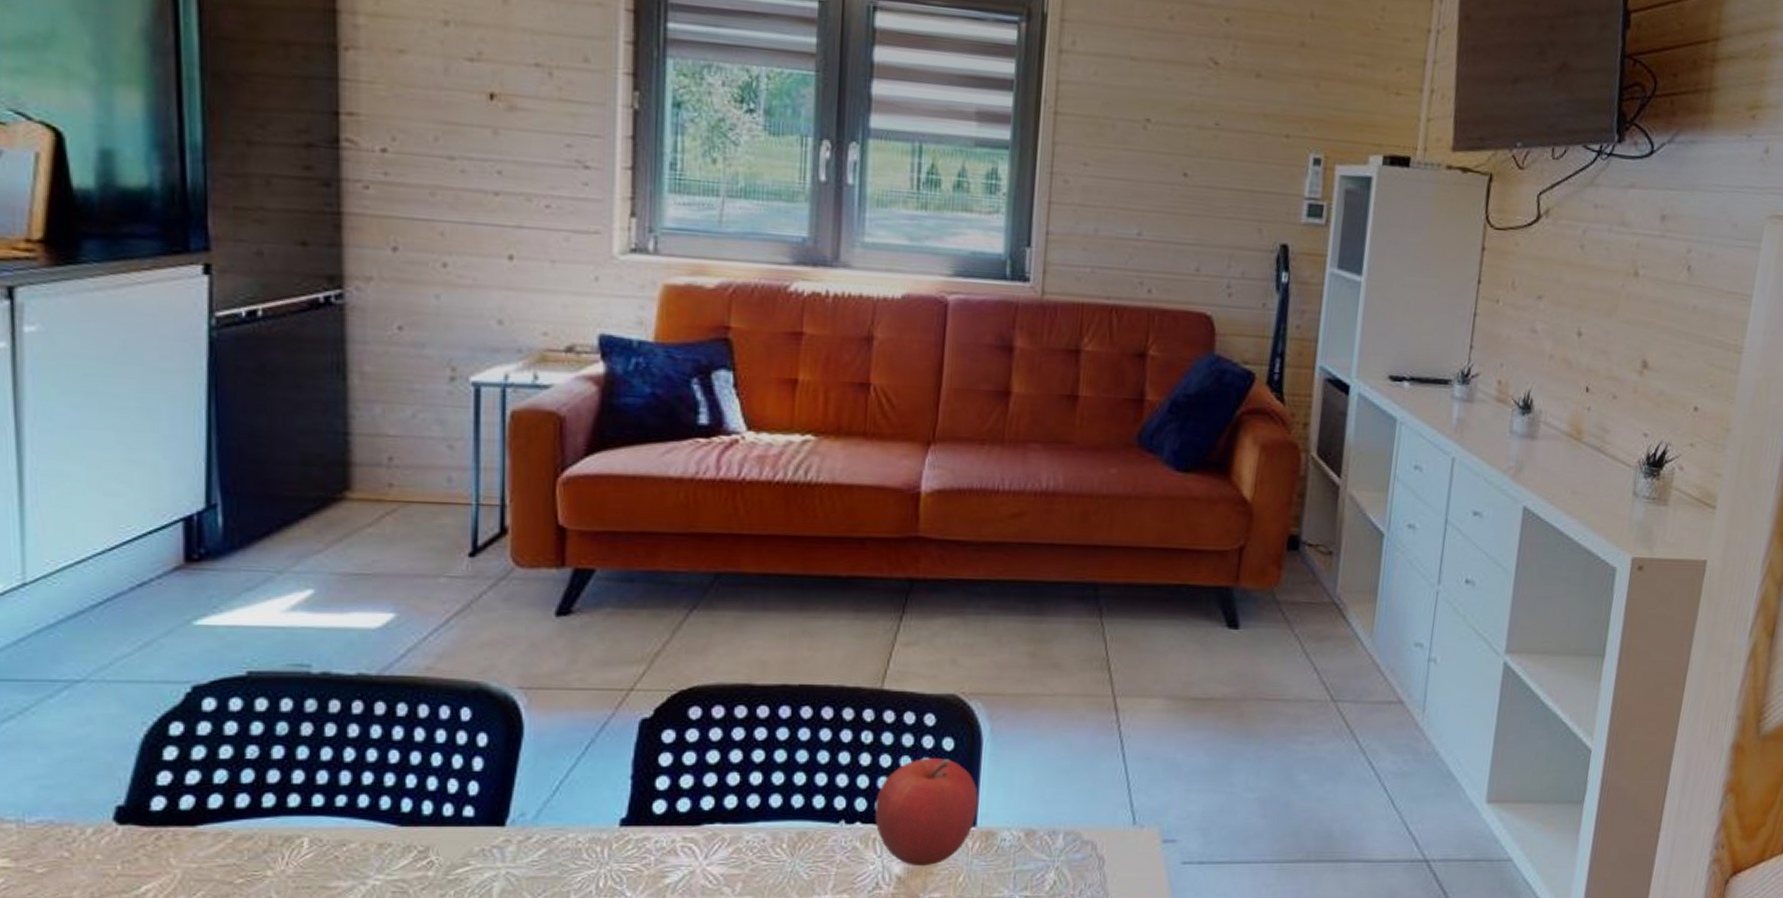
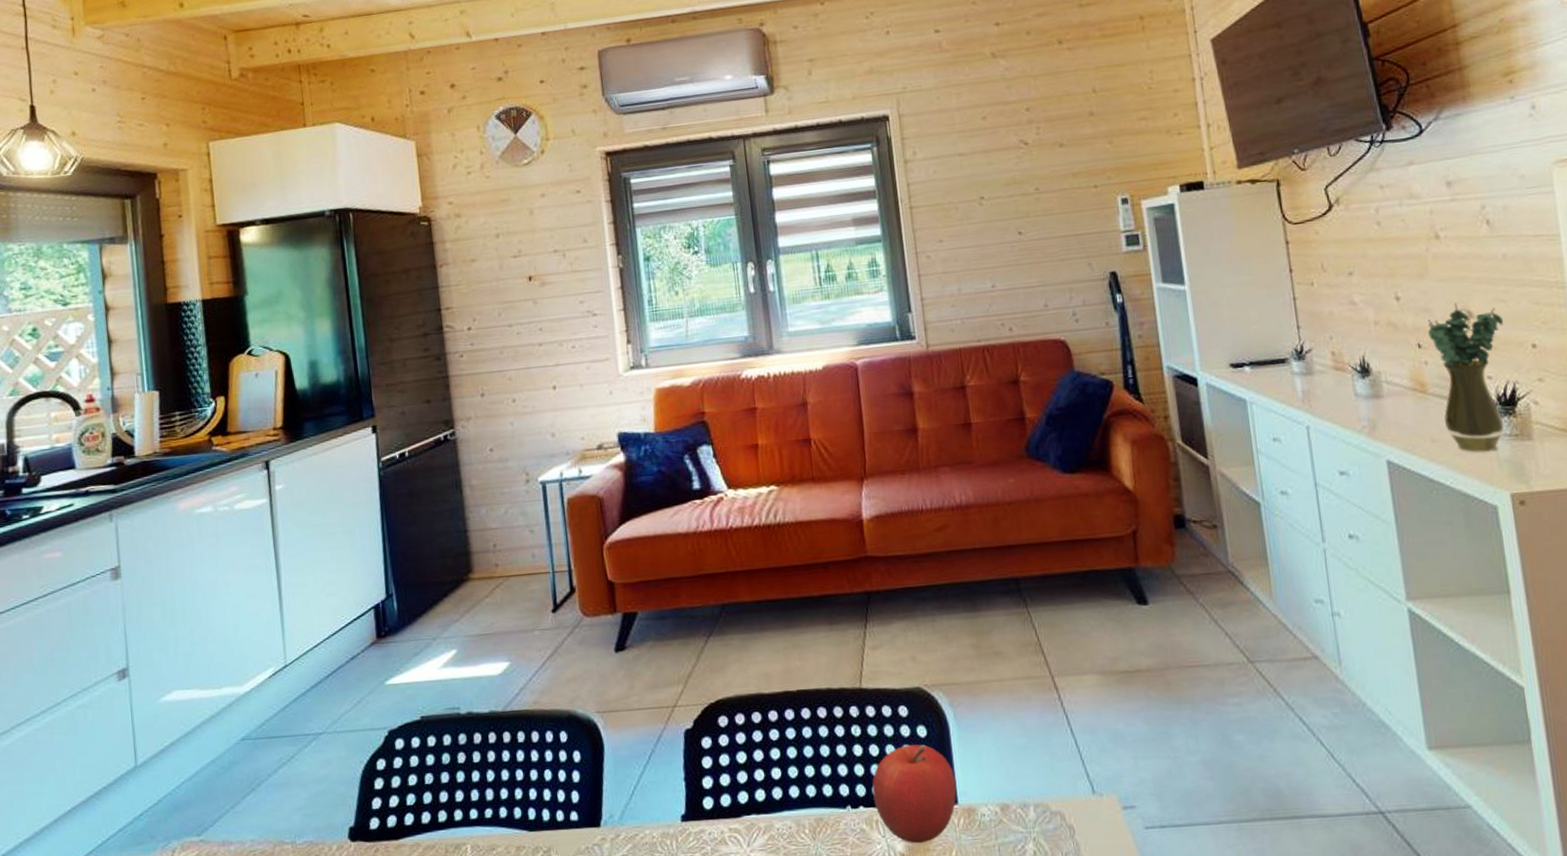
vase: none [1589,350,1675,512] -> present [1428,303,1504,453]

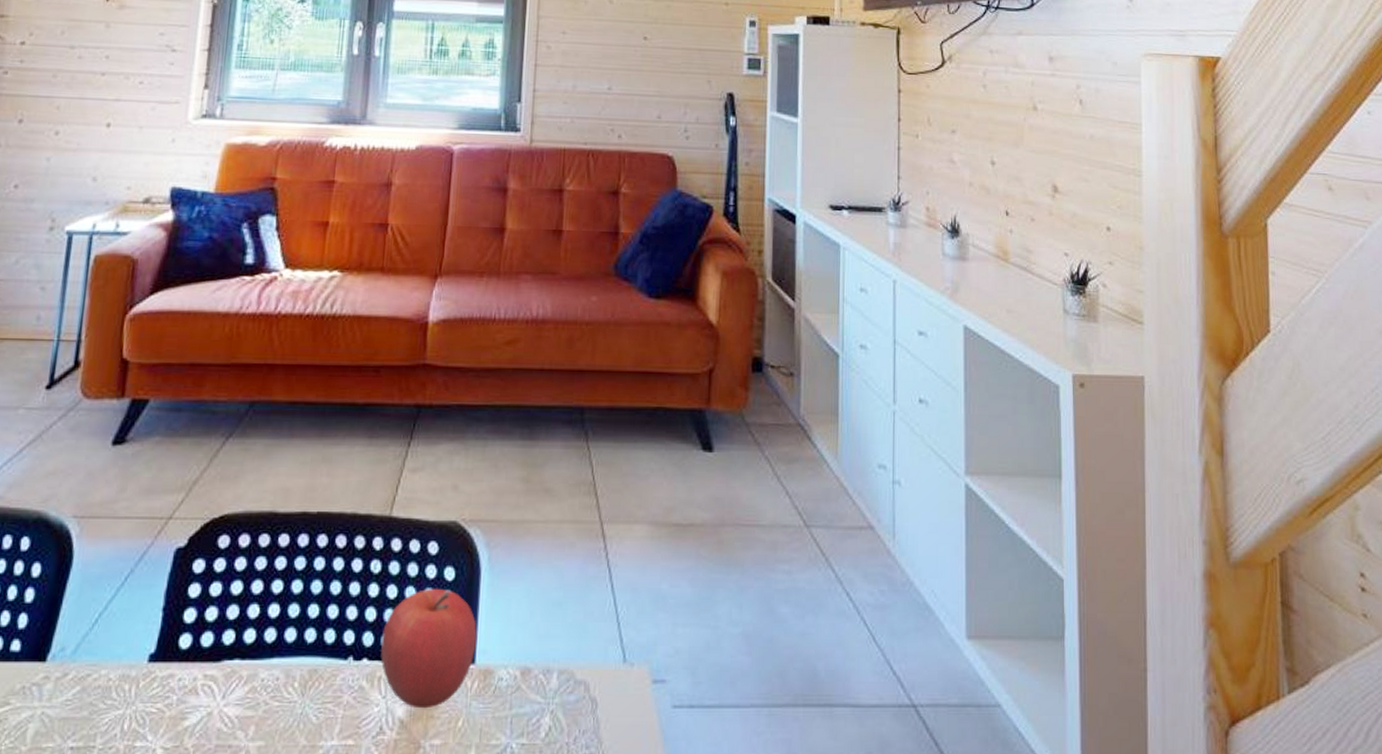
vase: present [1428,303,1504,453] -> none [1017,176,1085,329]

